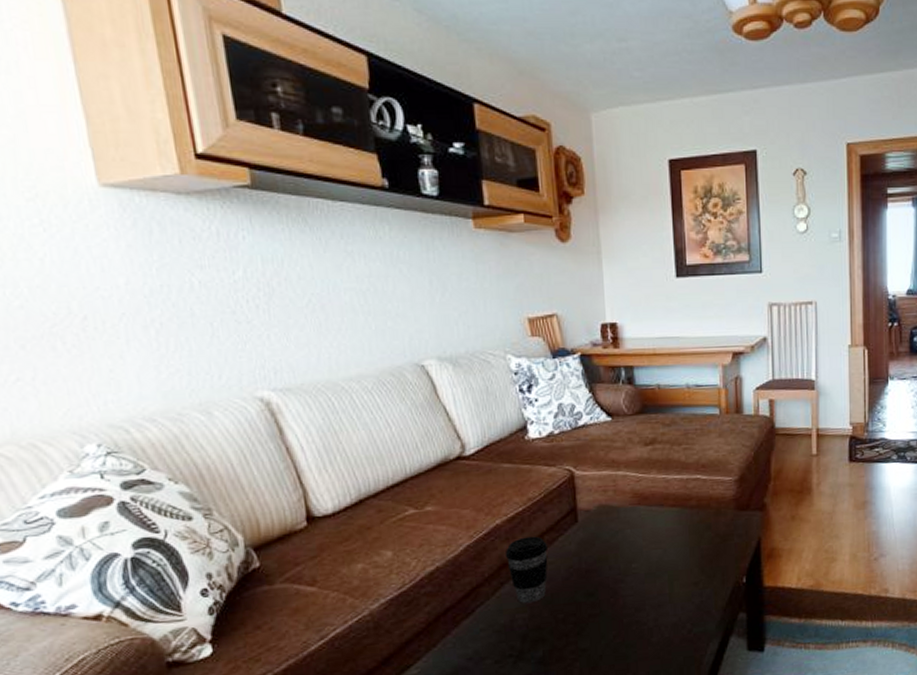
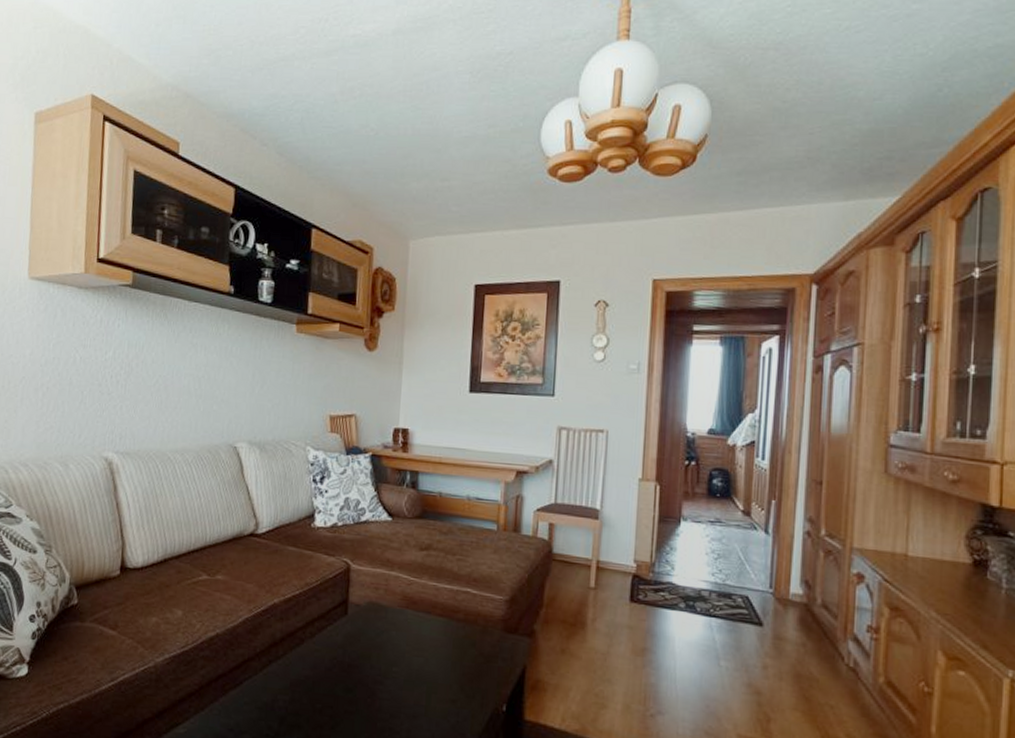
coffee cup: present [504,536,548,604] -> none [277,620,316,687]

